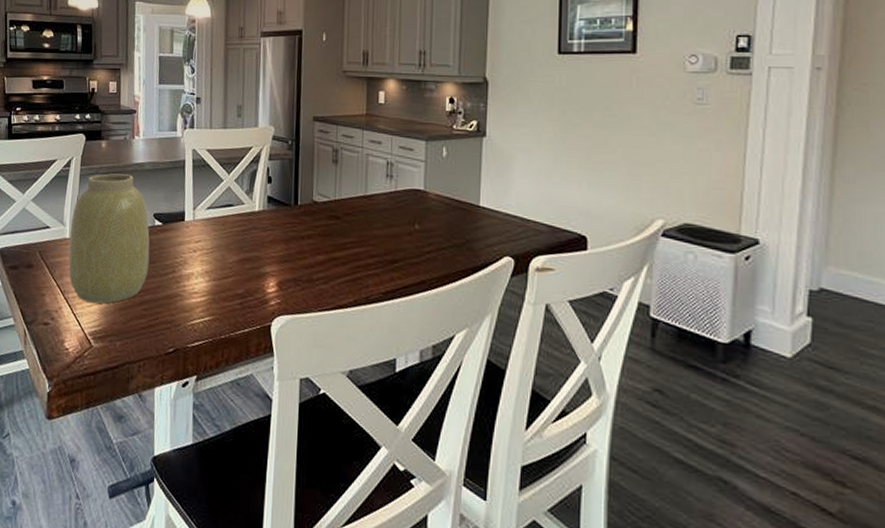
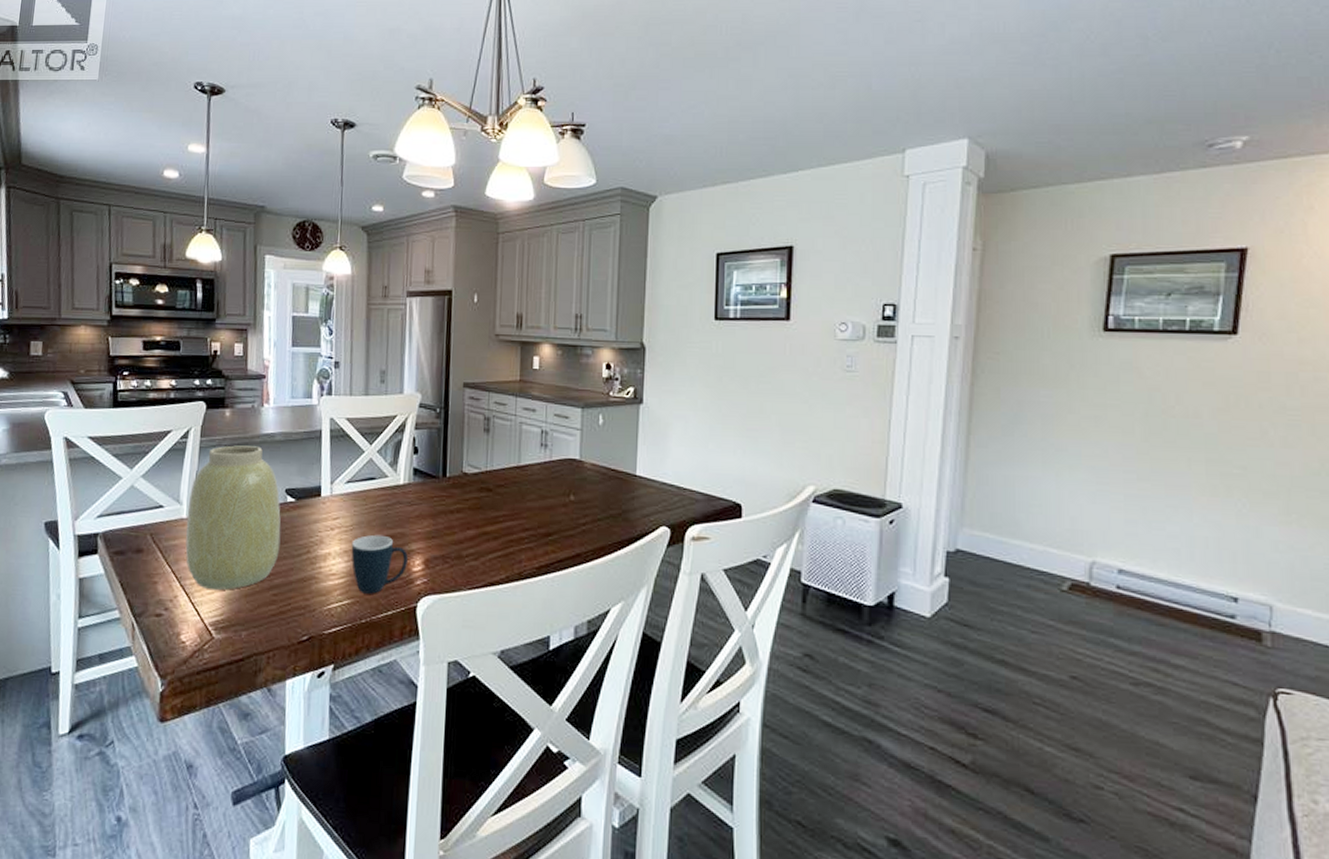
mug: none [211,257,263,312] -> present [351,534,408,594]

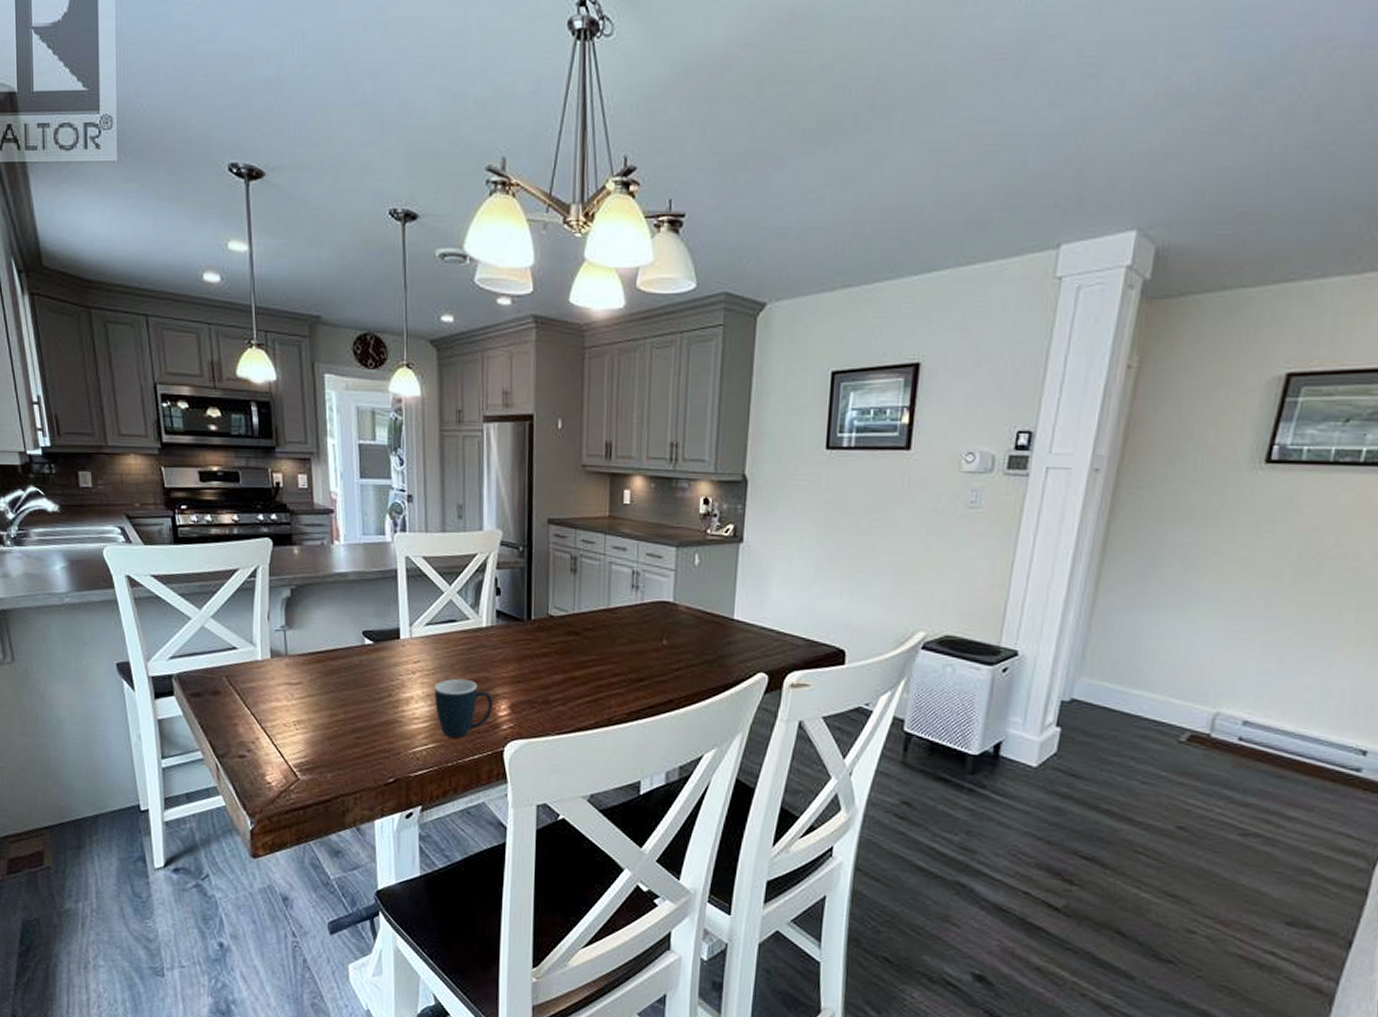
vase: present [185,445,281,590] -> none [262,585,360,733]

